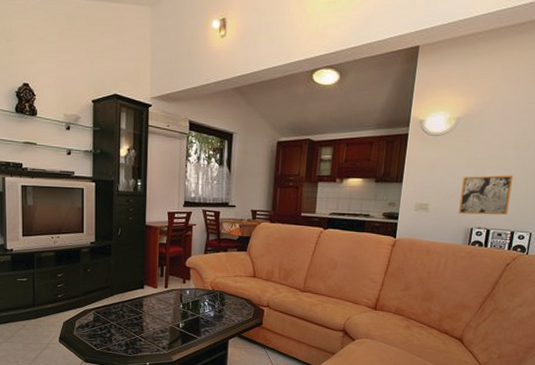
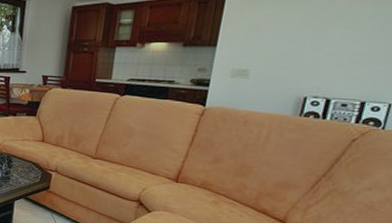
wall art: present [458,175,514,215] -> none [287,35,369,83]

